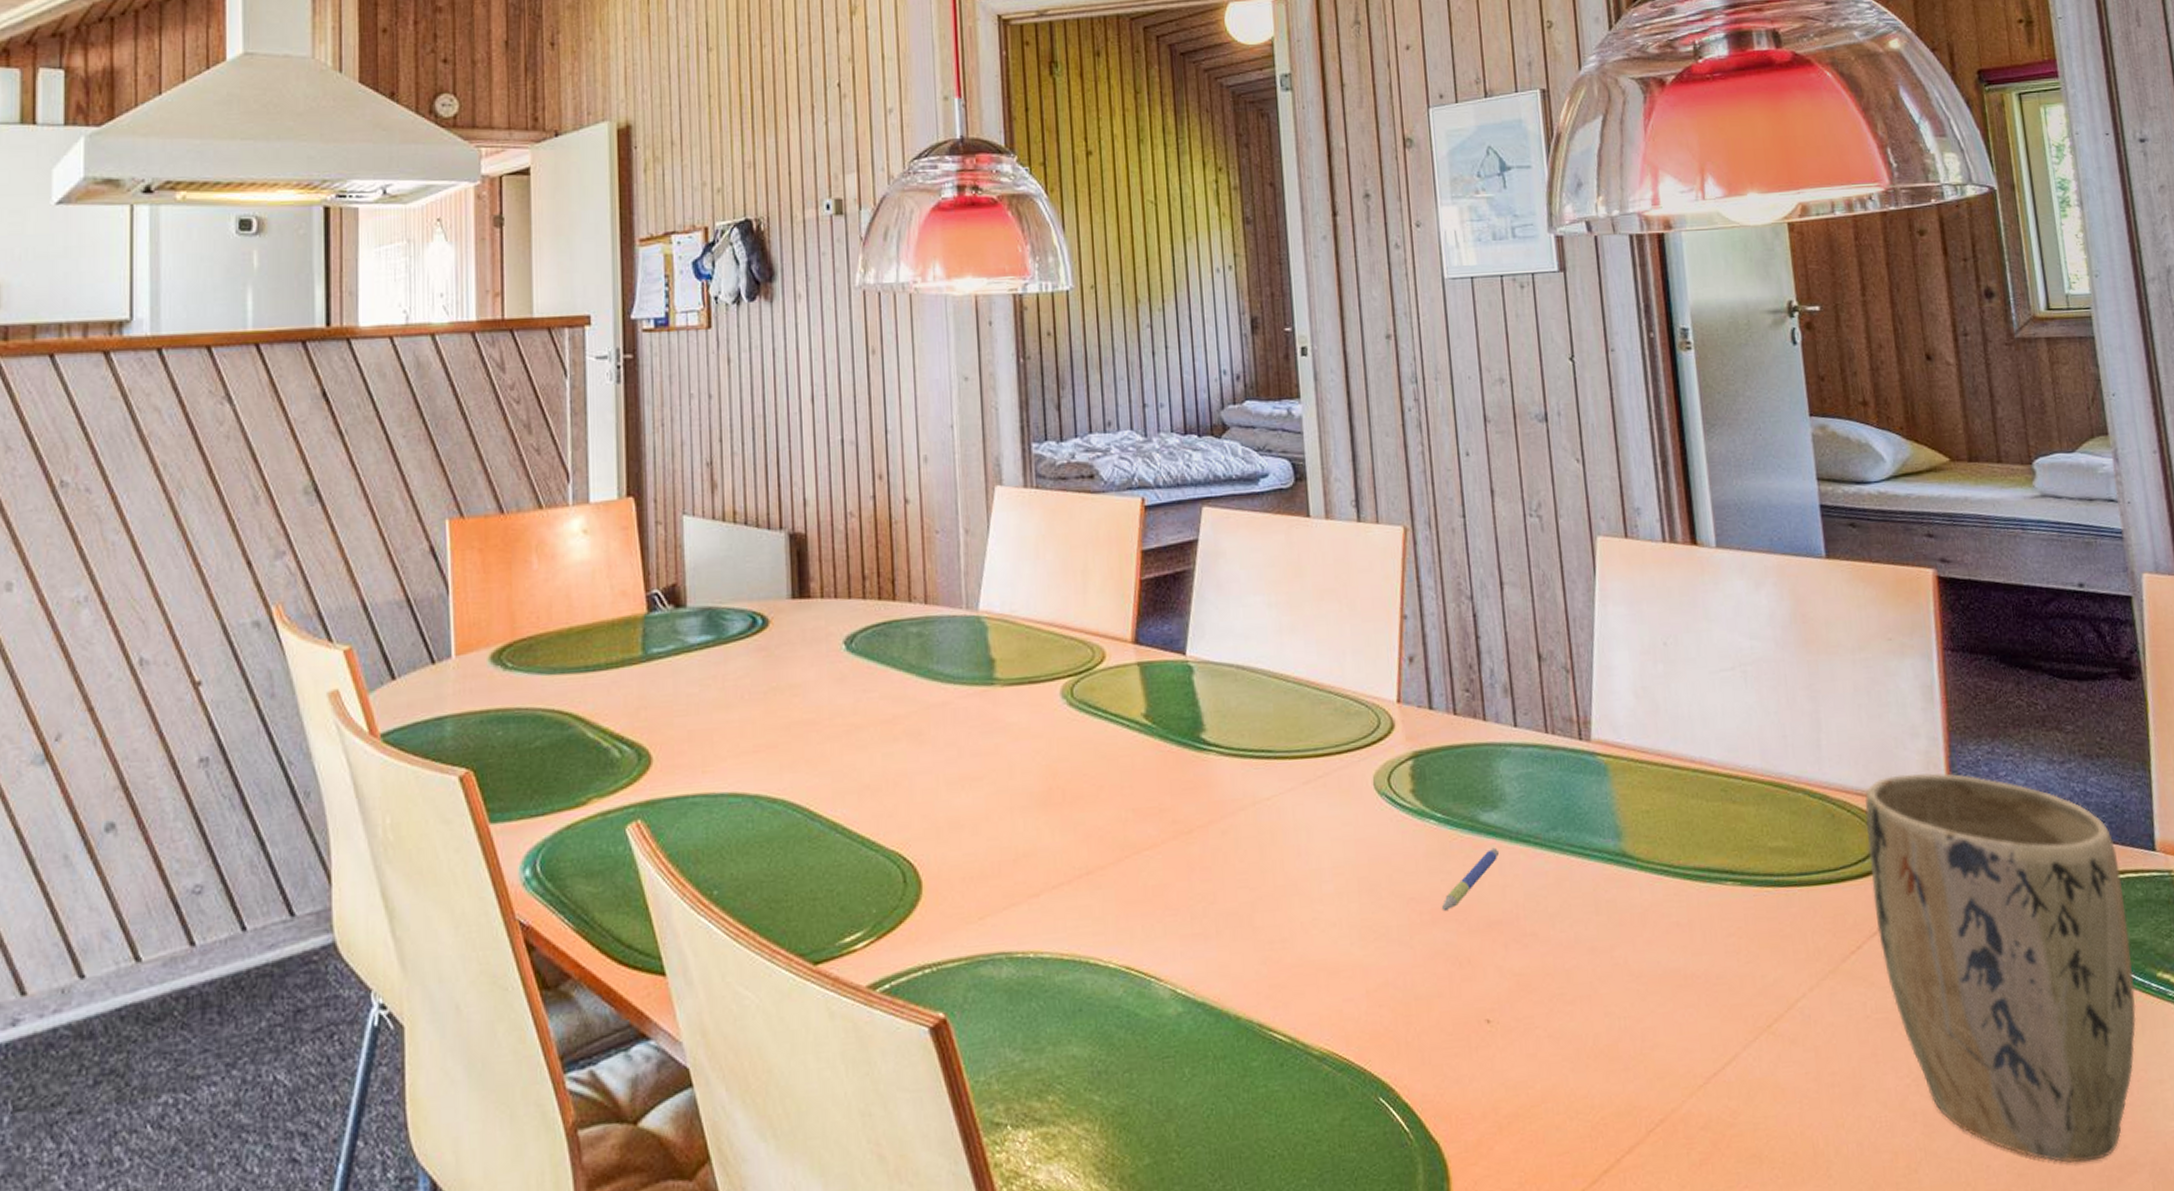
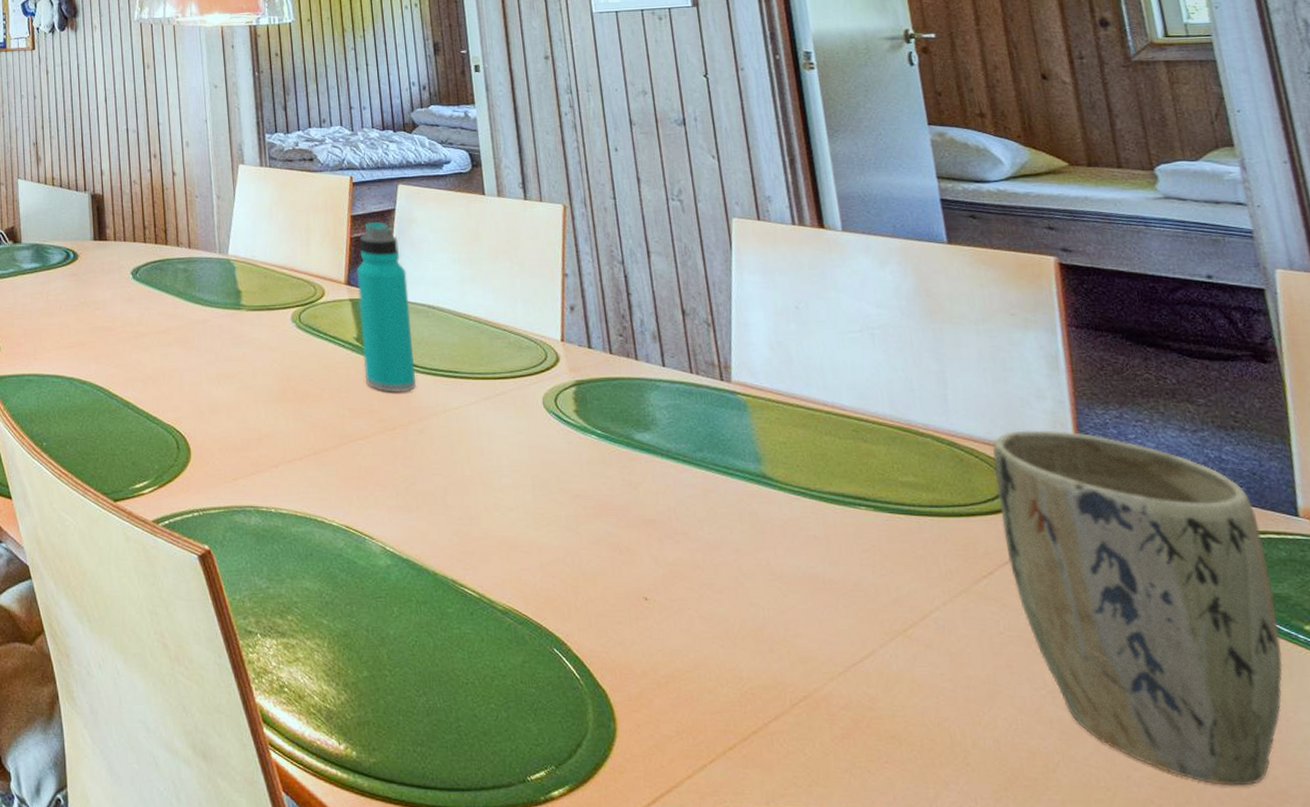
water bottle: none [1147,556,1219,784] -> present [356,221,416,392]
pen: present [1442,847,1500,912] -> none [604,461,653,508]

